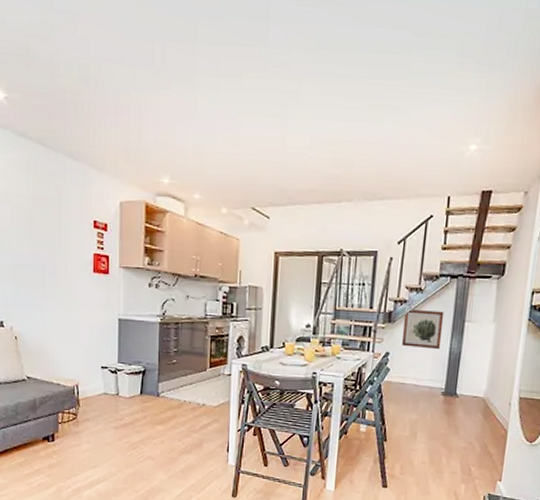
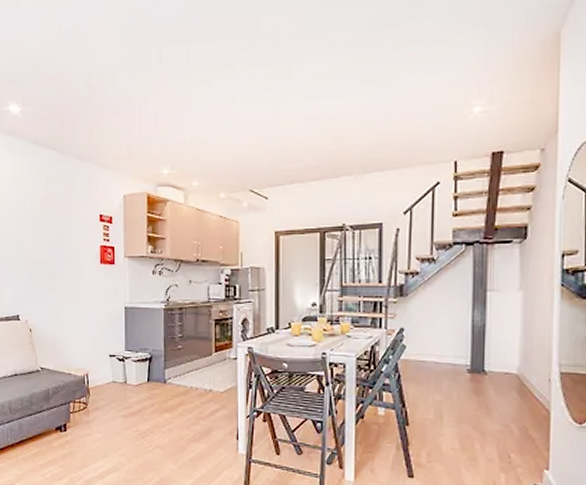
wall art: present [402,310,445,350] -> none [418,281,462,323]

